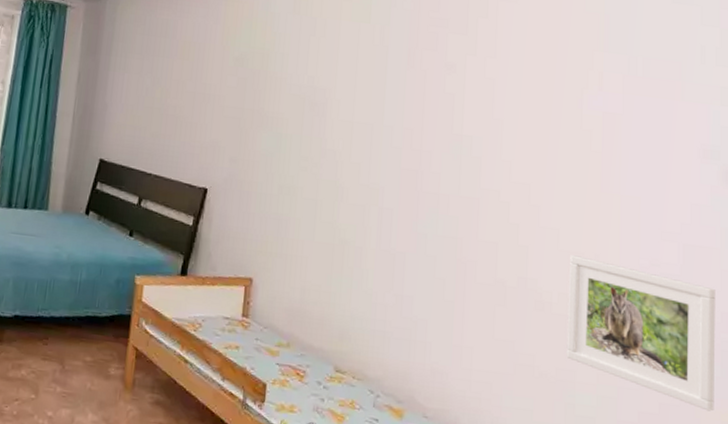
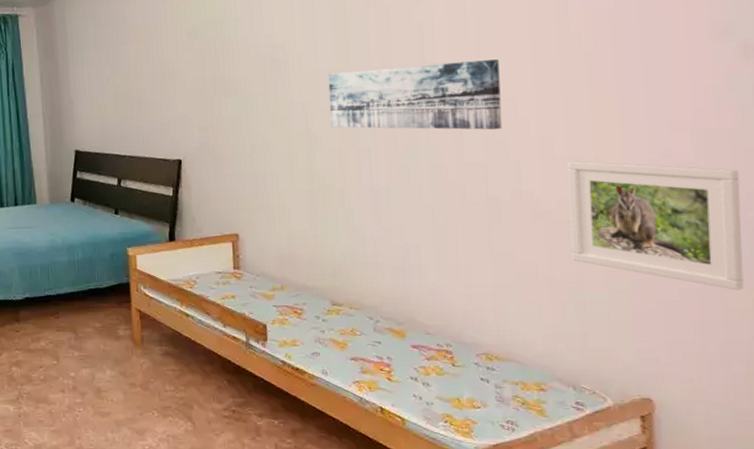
wall art: none [358,126,519,212] -> present [328,59,503,130]

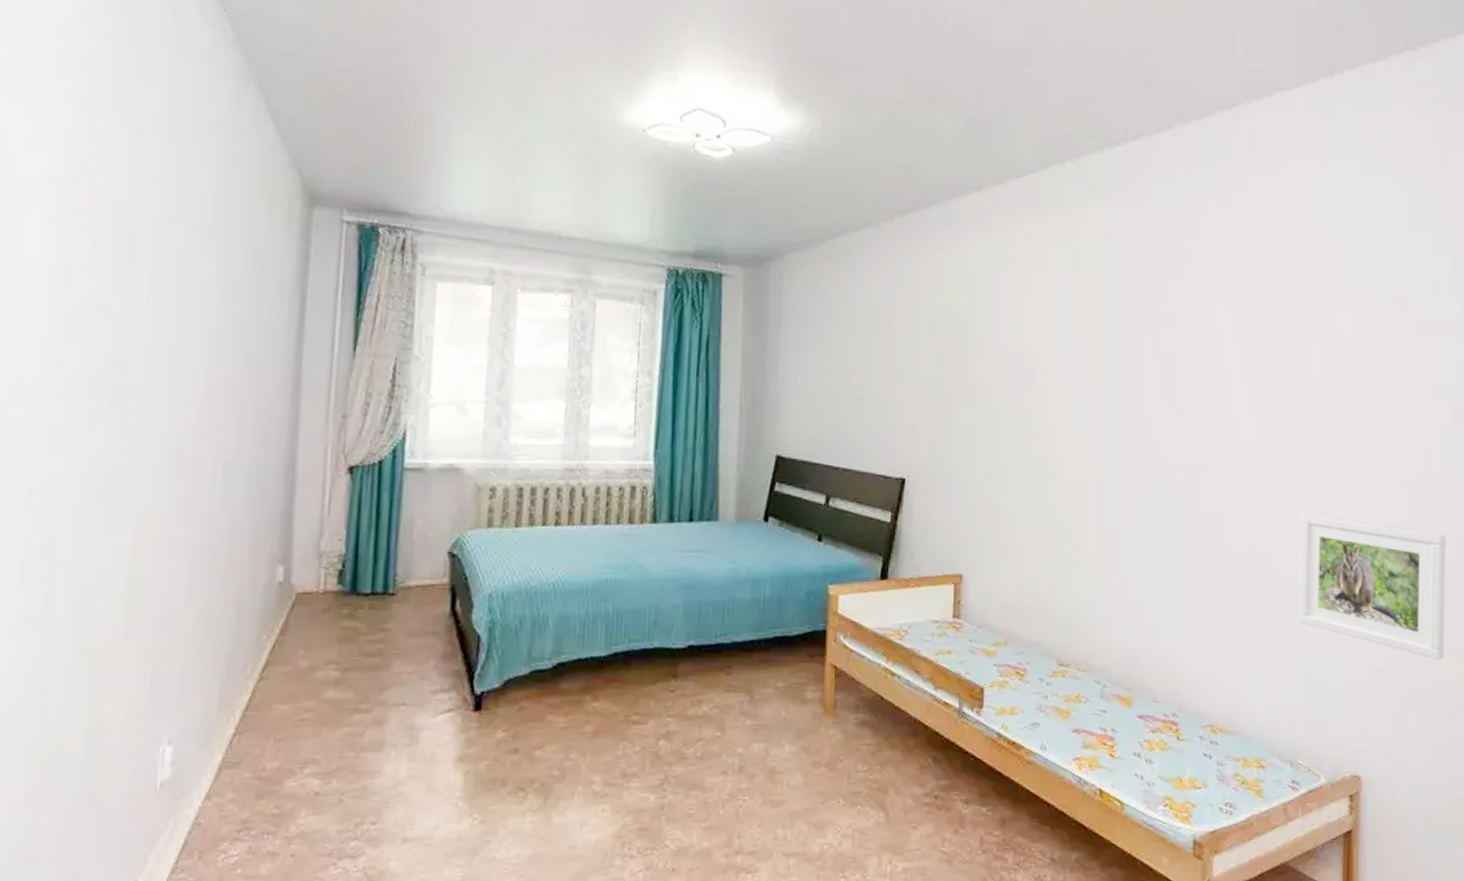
wall art: present [328,59,503,130] -> none [1075,392,1246,474]

